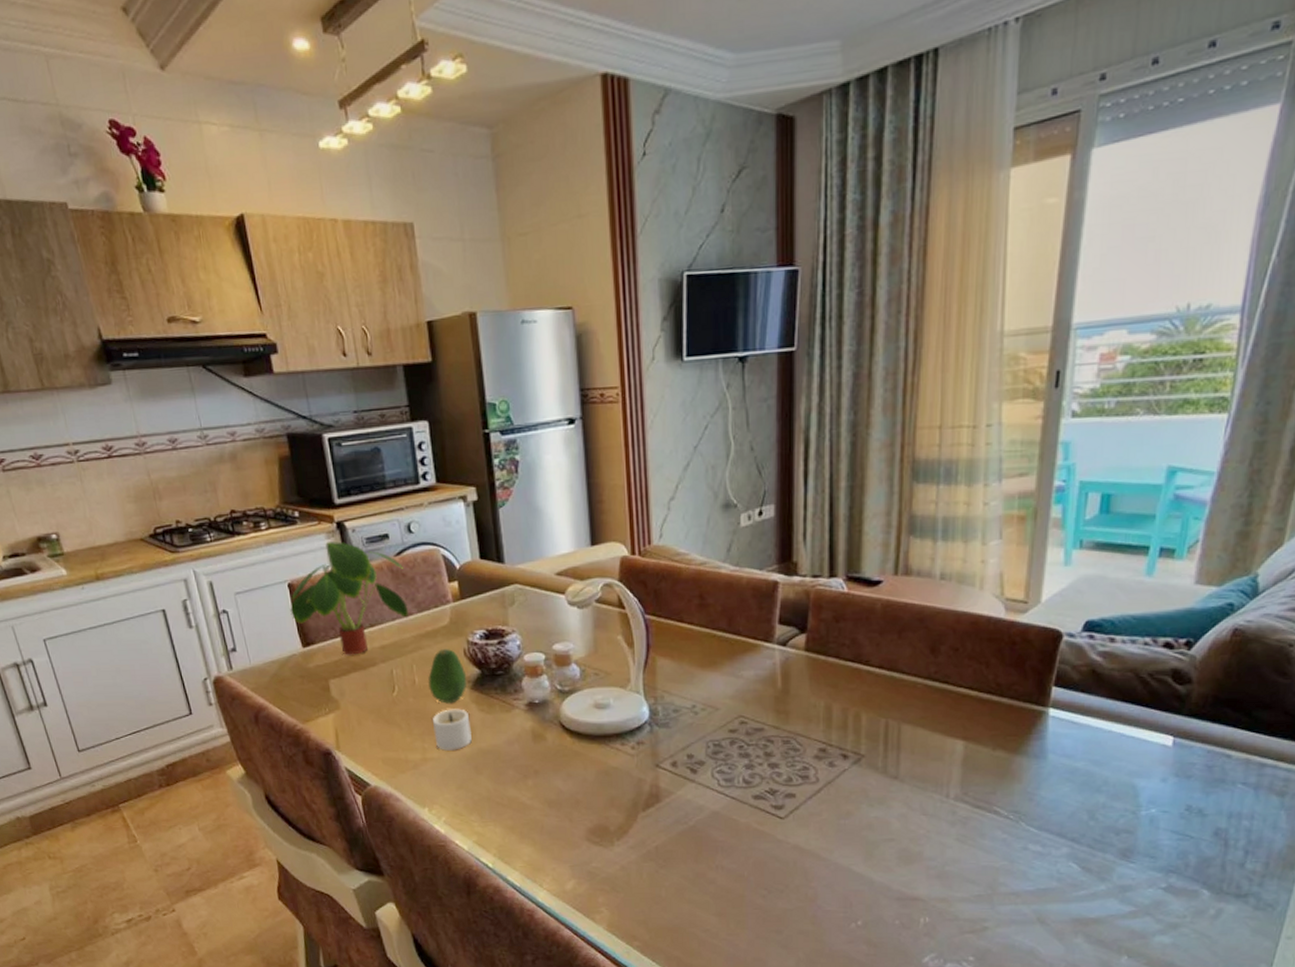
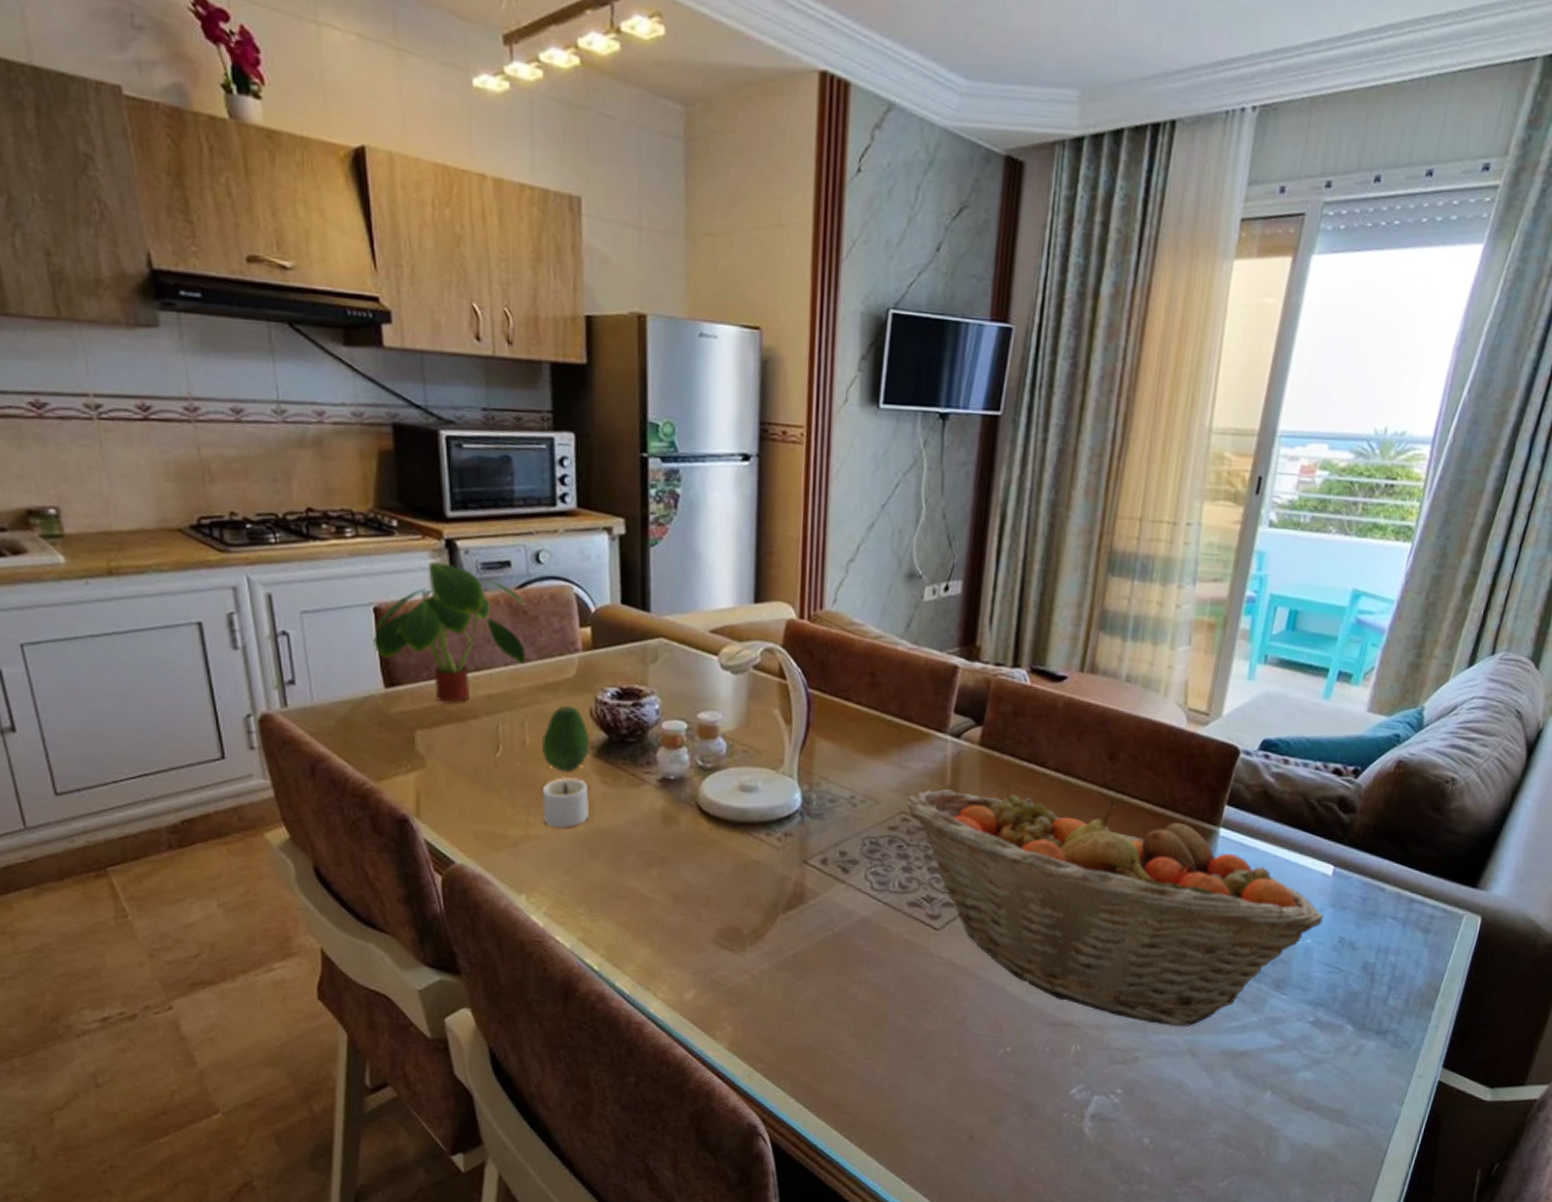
fruit basket: none [743,691,1167,898] -> present [906,789,1324,1027]

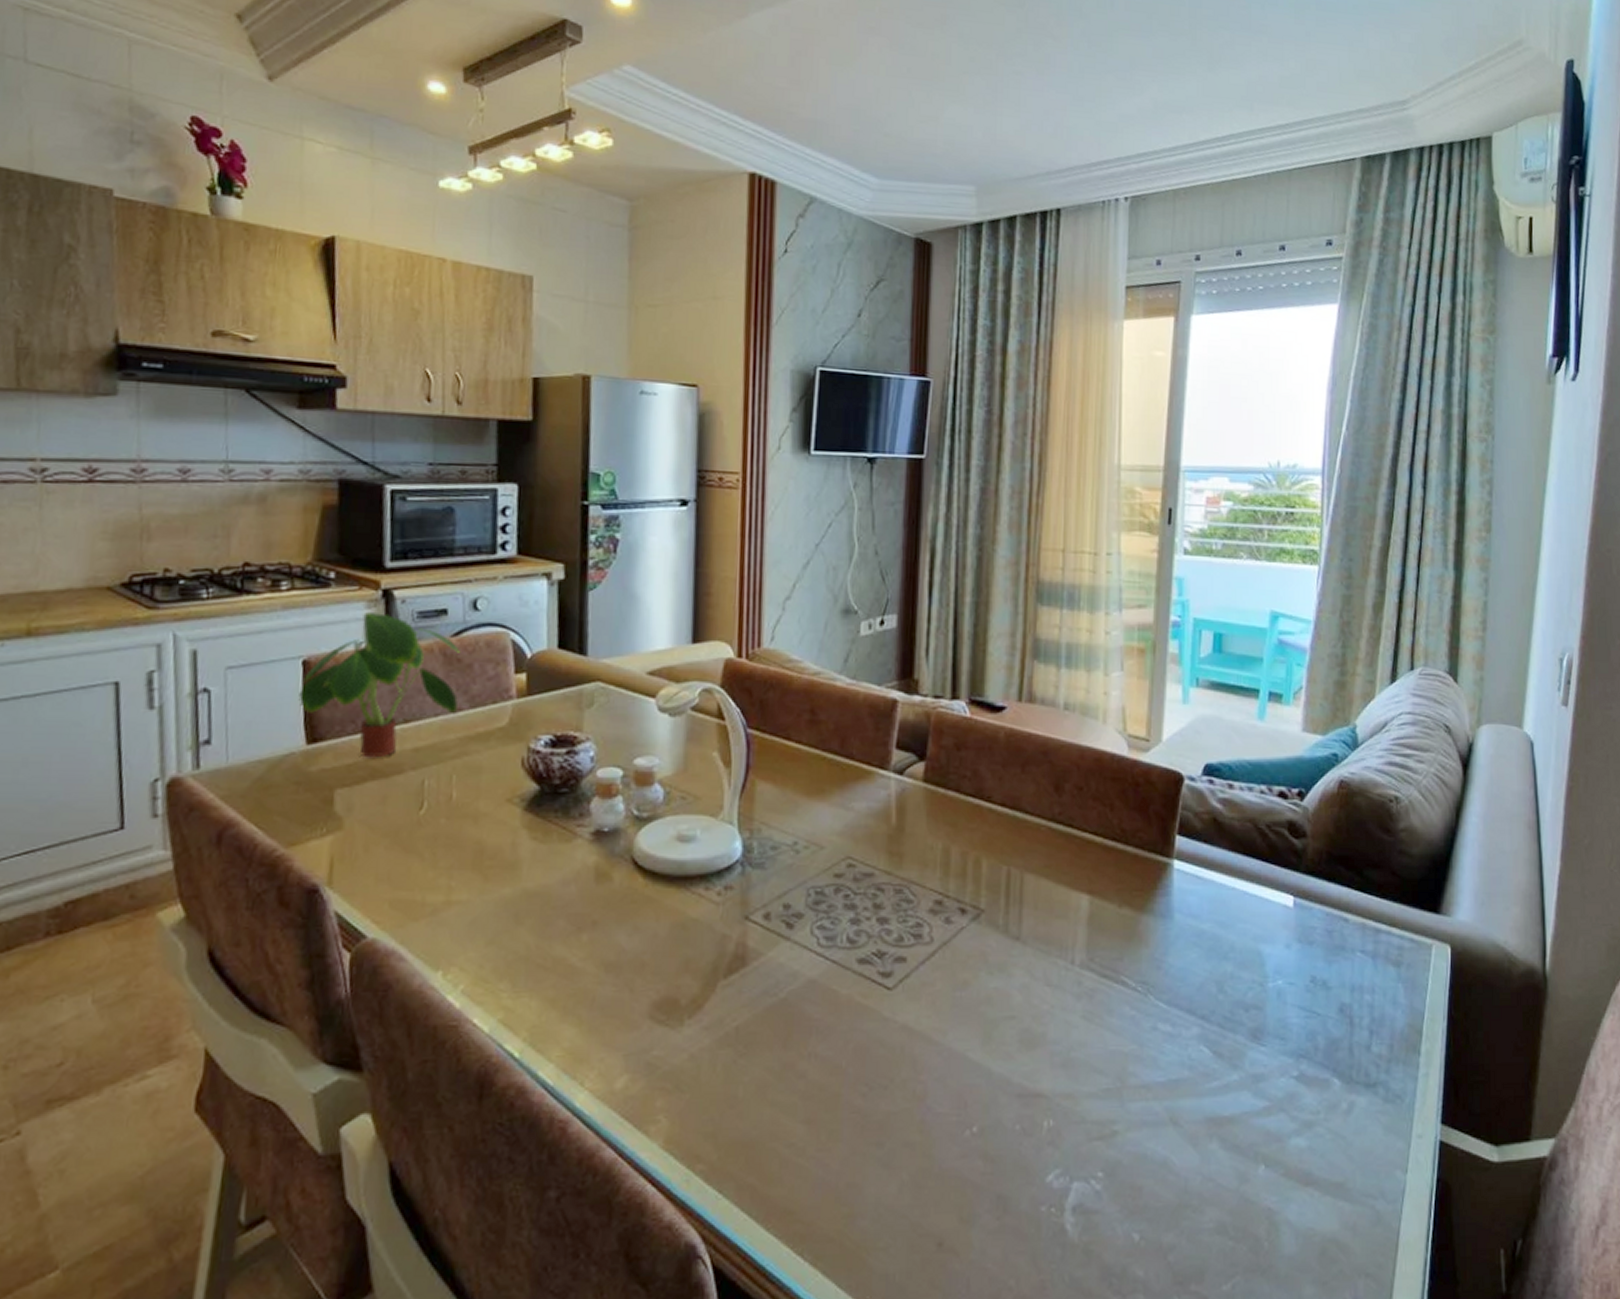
fruit: present [541,706,591,772] -> none [468,757,521,828]
candle: present [543,778,589,828] -> none [466,835,517,891]
fruit basket: present [906,789,1324,1027] -> none [851,830,1291,1092]

